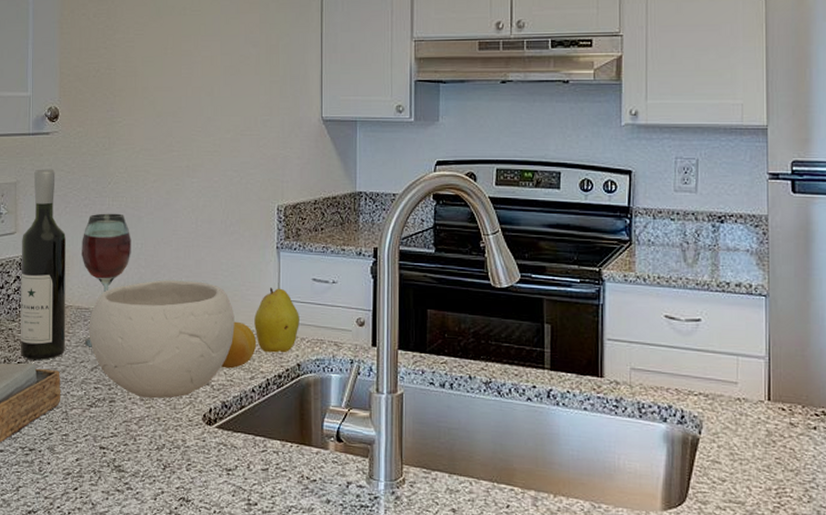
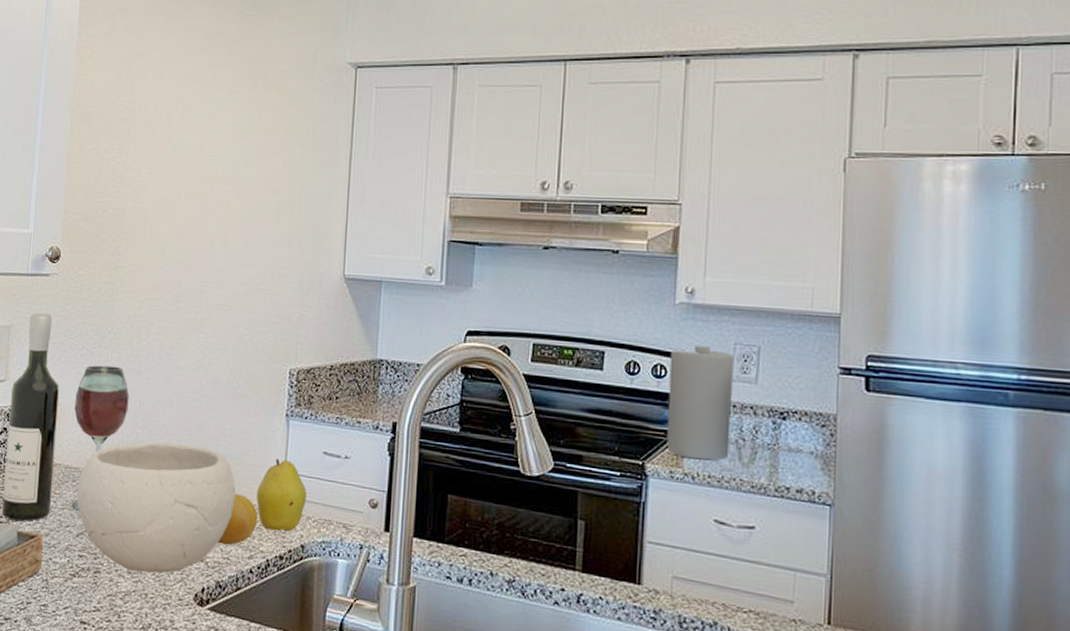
paper towel holder: none [619,162,676,263] -> present [666,346,735,461]

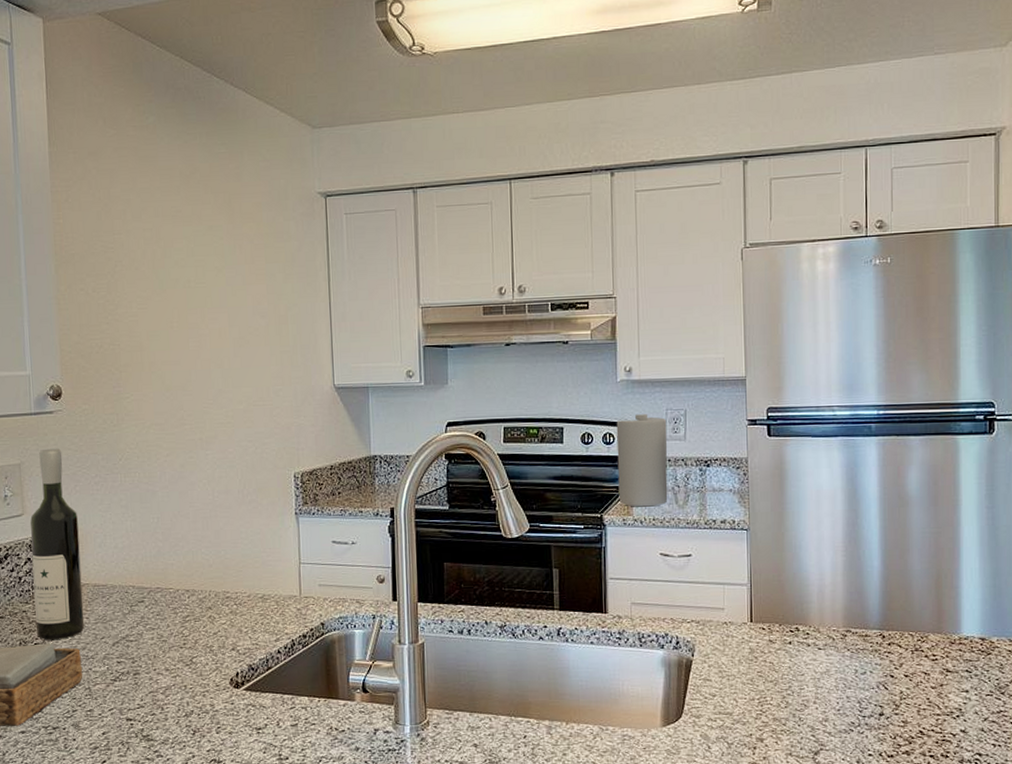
wineglass: present [72,365,129,511] -> none [94,489,148,623]
bowl: present [76,442,236,574] -> none [107,551,258,668]
fruit: present [218,493,258,546] -> none [246,587,280,633]
fruit: present [256,459,307,532] -> none [276,552,321,615]

